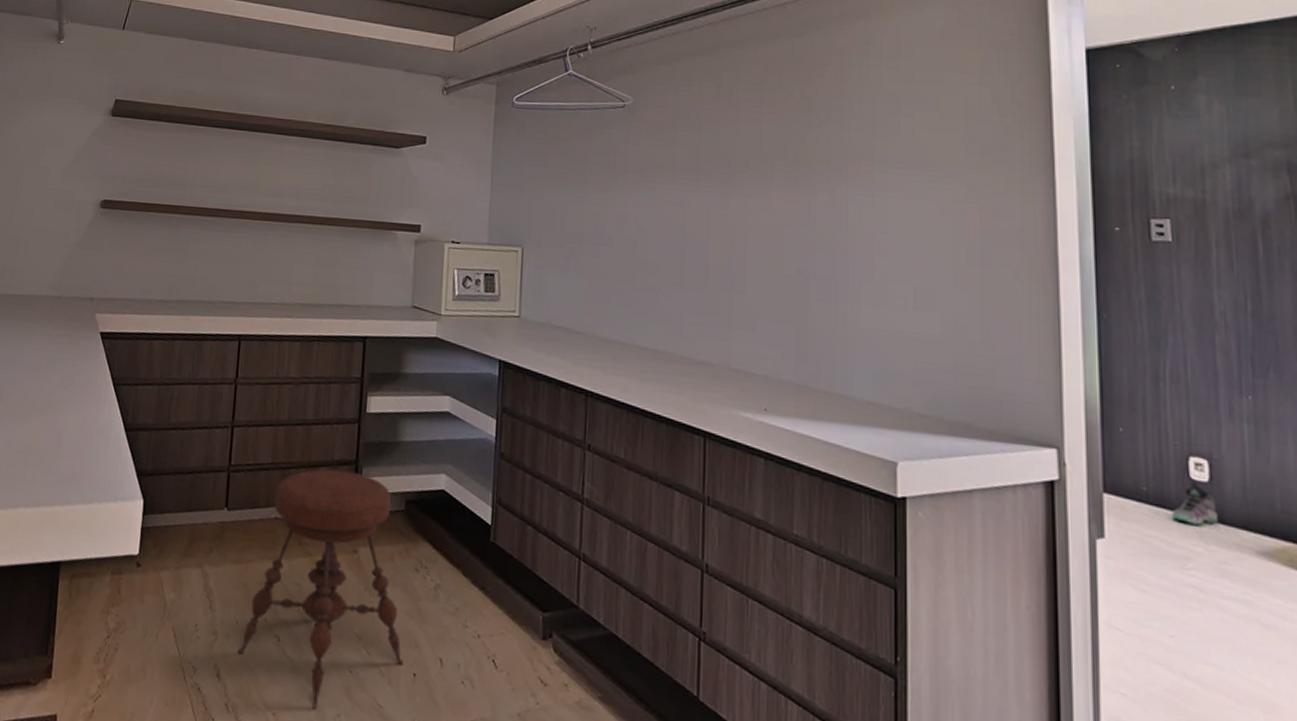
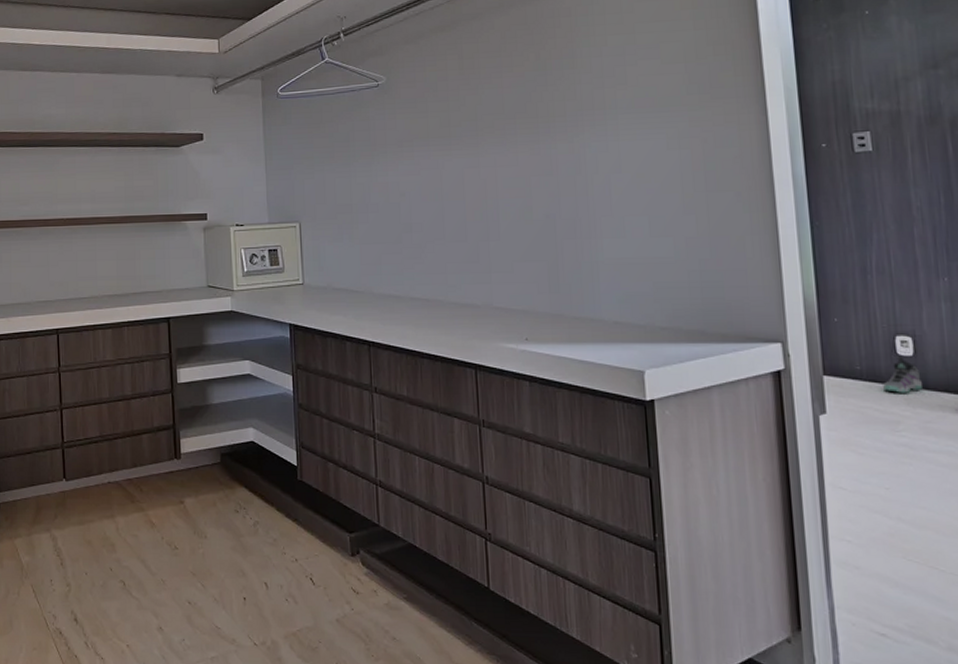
stool: present [237,469,404,709] -> none [89,435,235,637]

